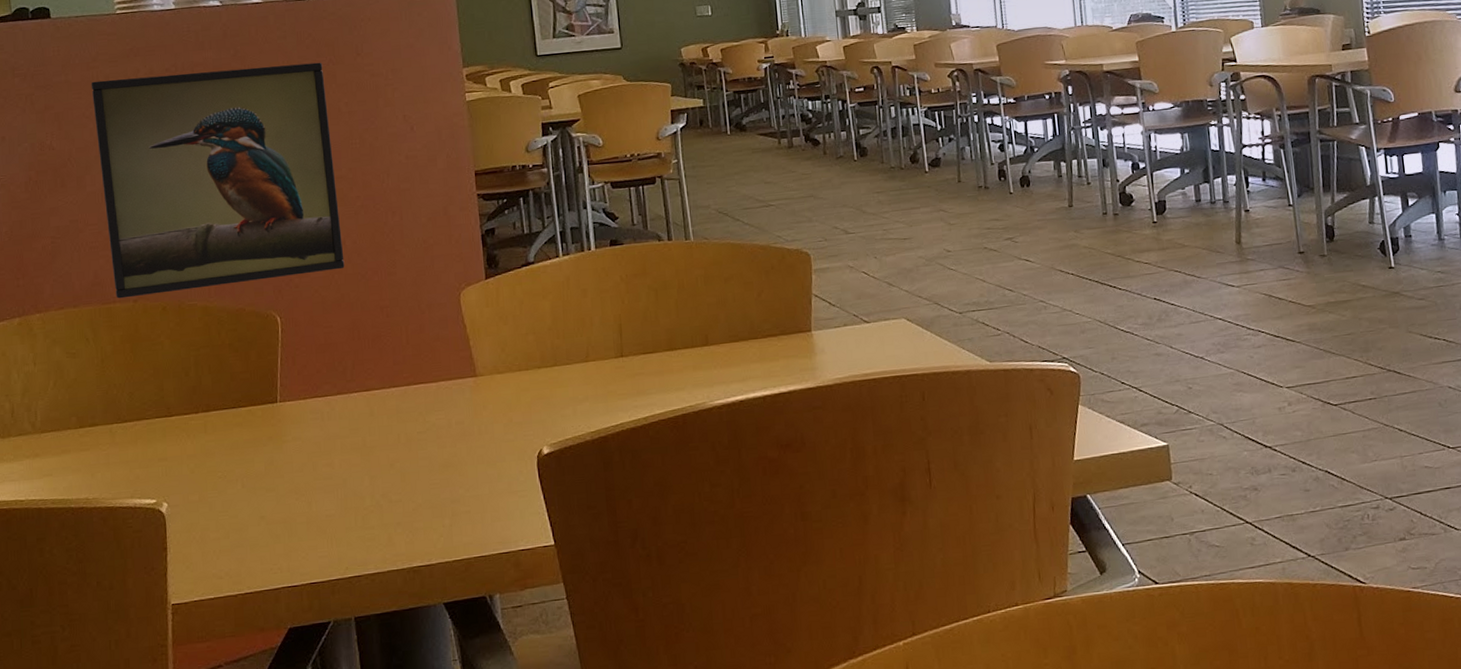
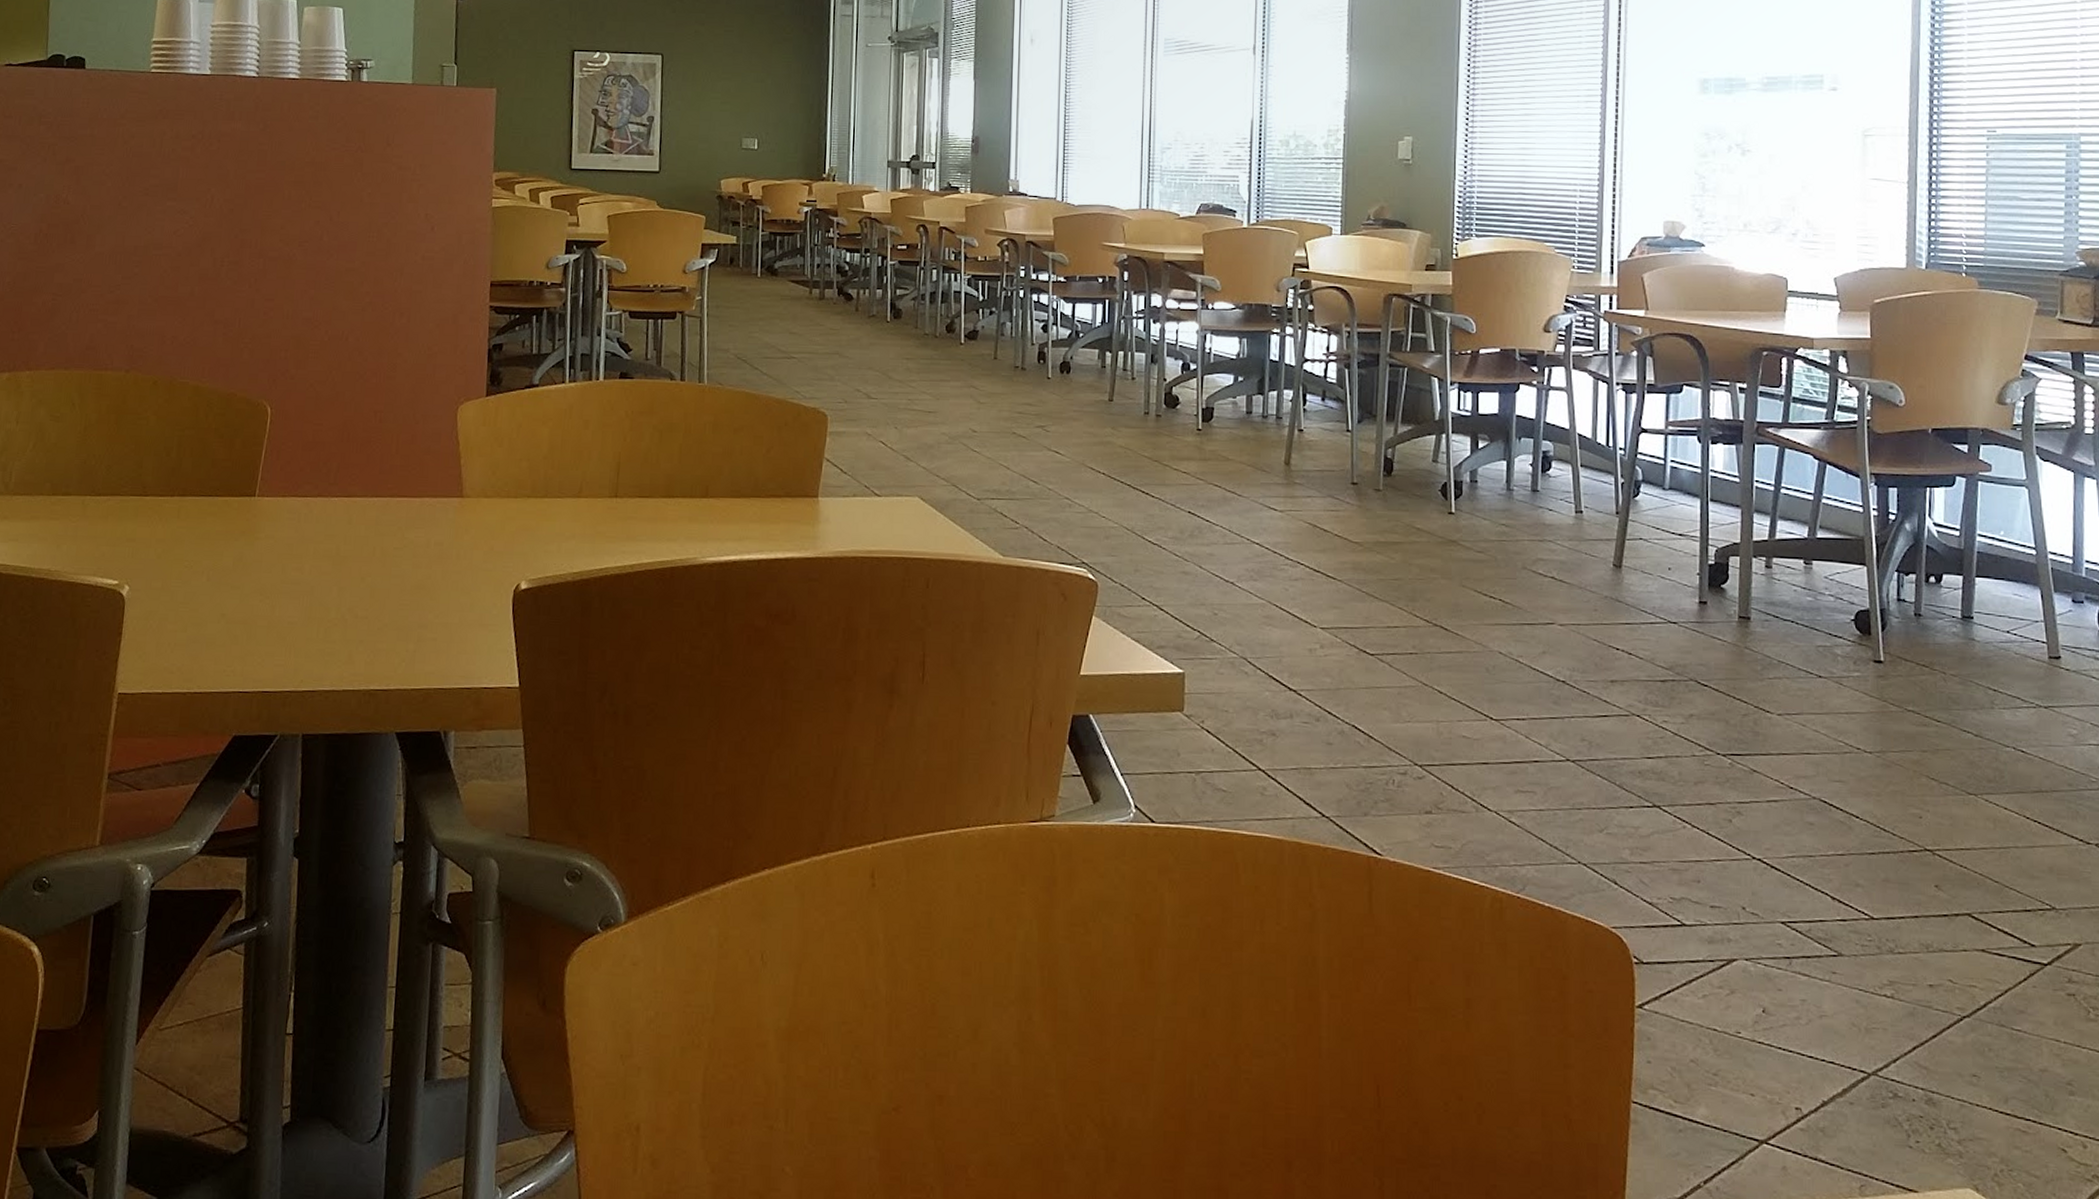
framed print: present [91,62,345,299] -> none [108,139,351,367]

